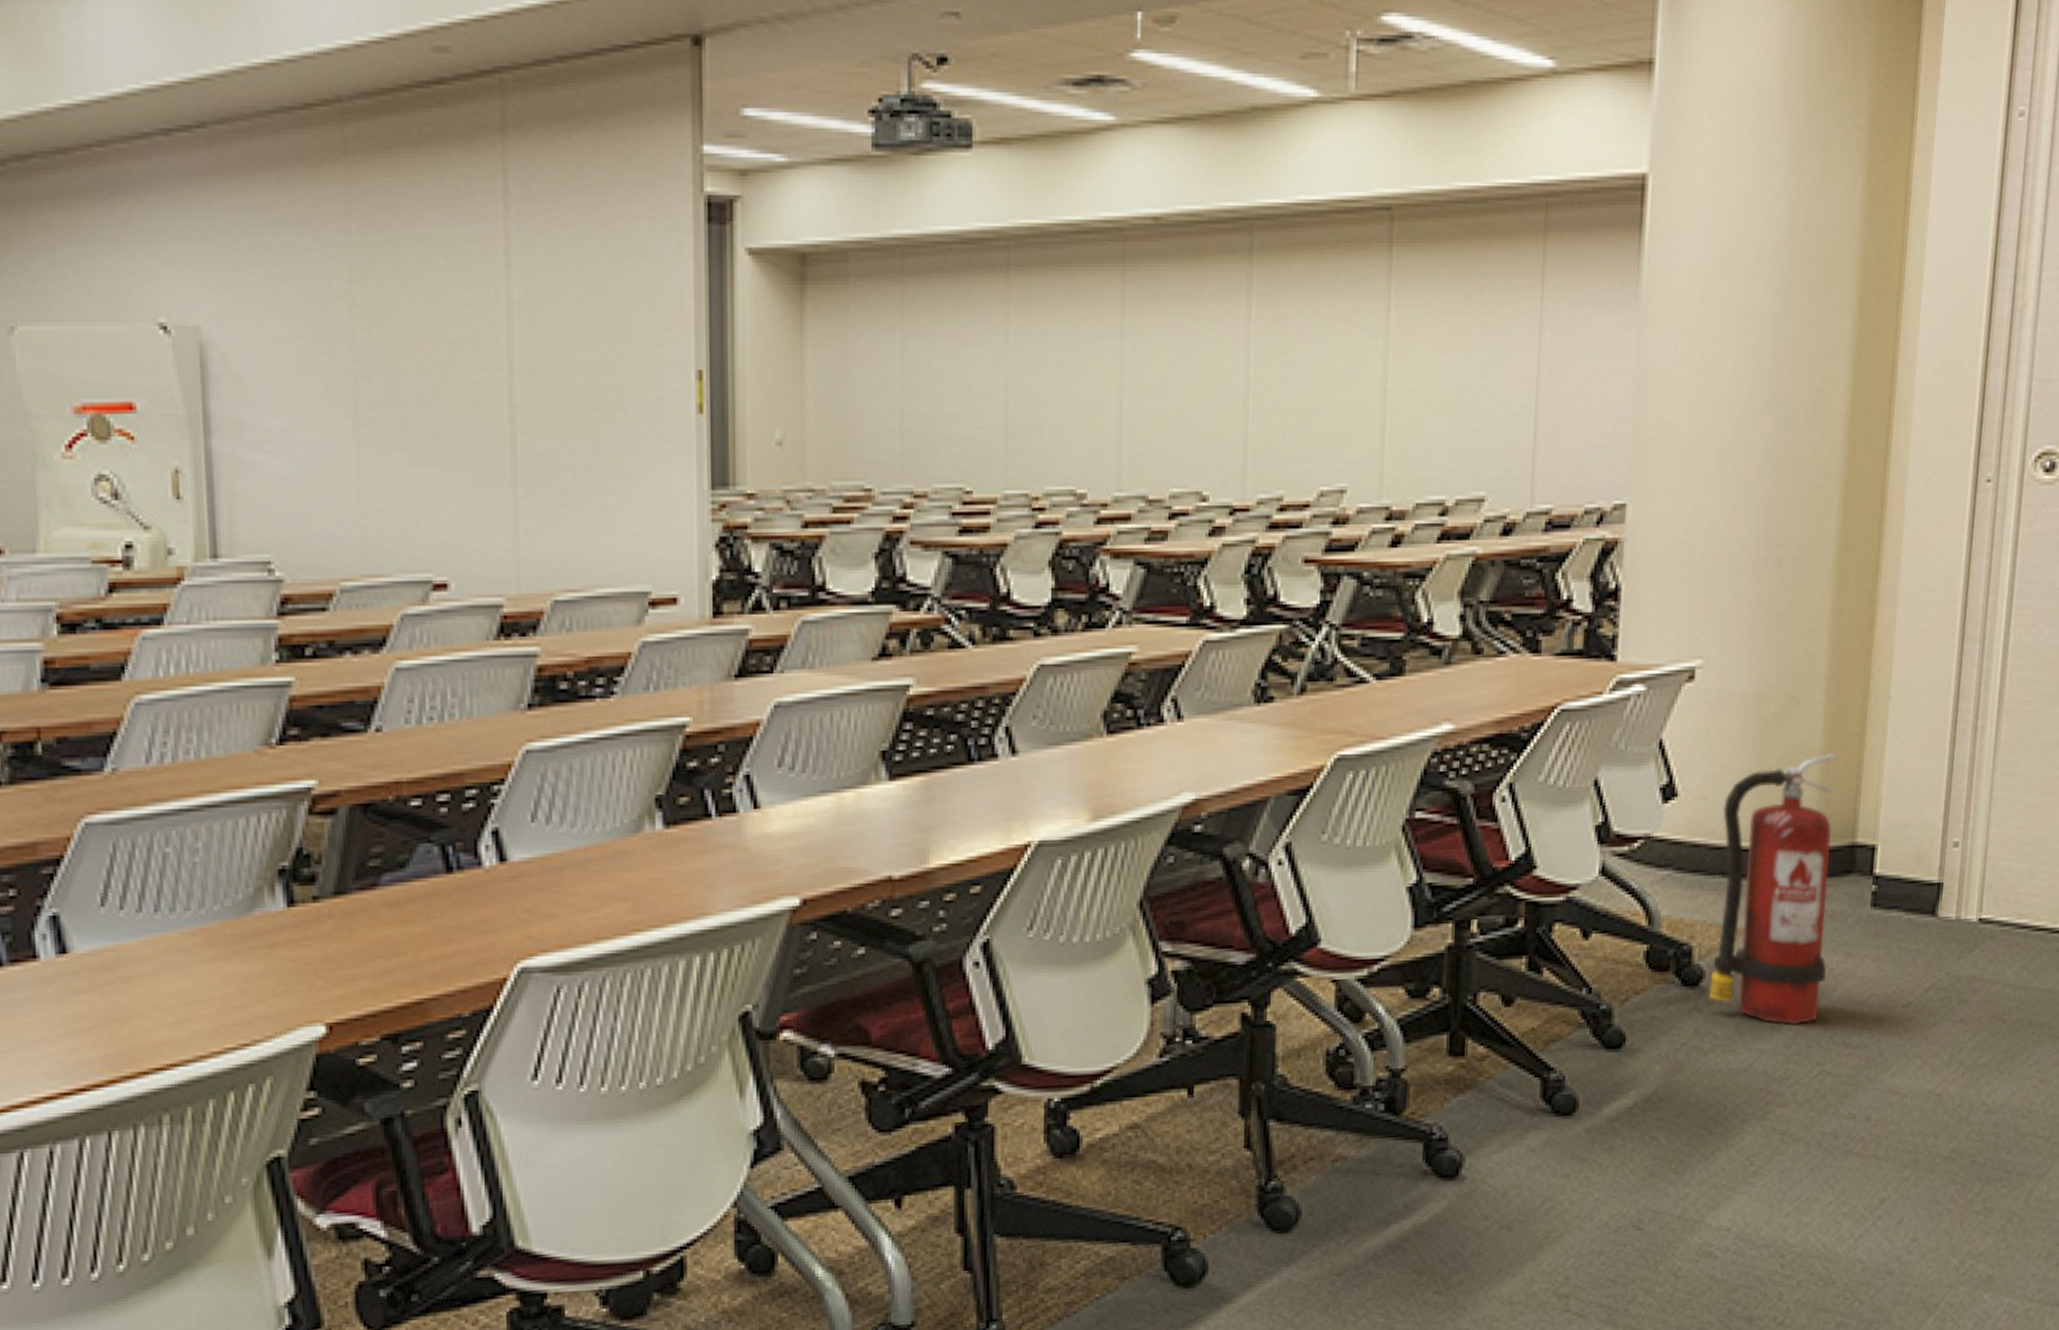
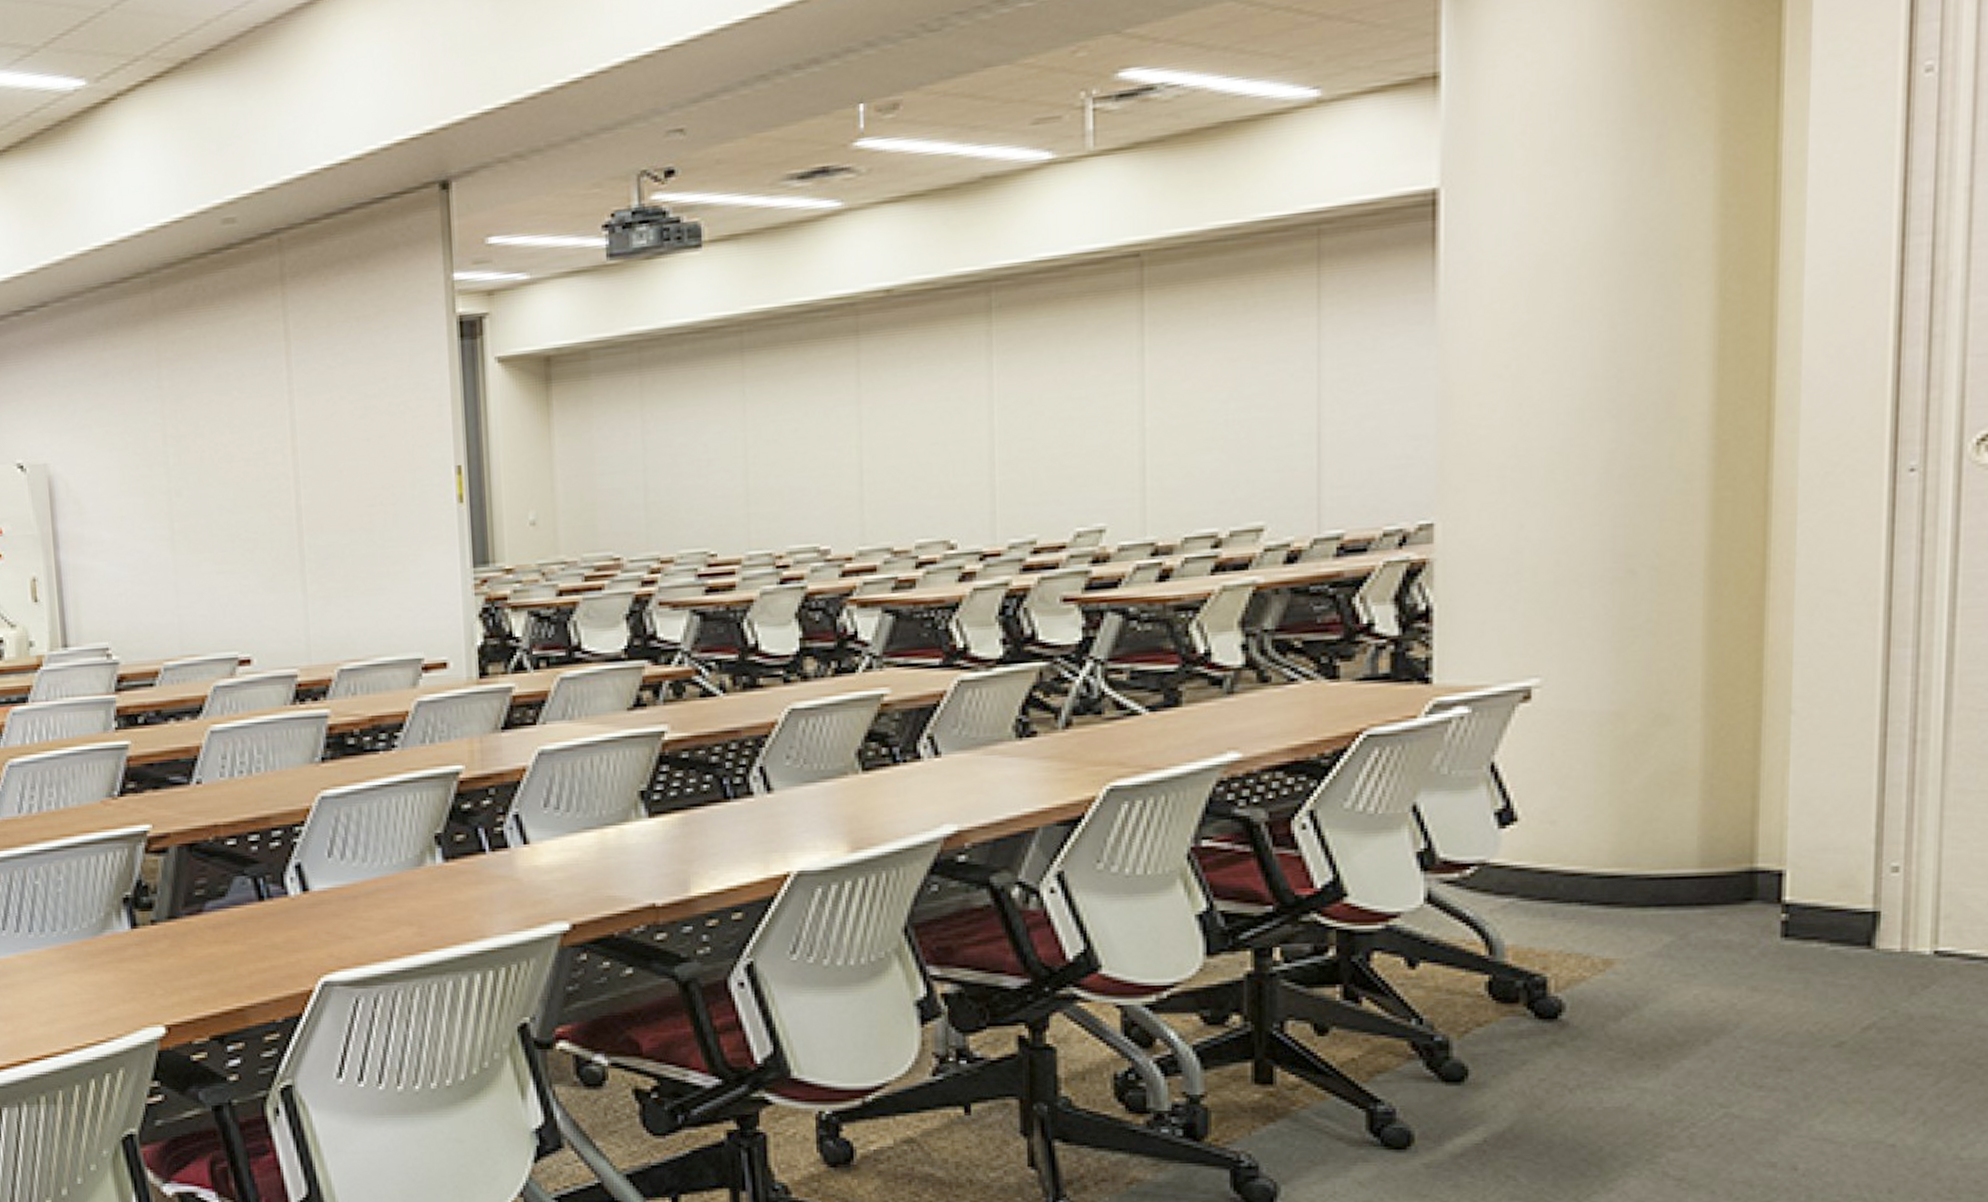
fire extinguisher: present [1709,753,1835,1025] -> none [1572,772,1726,1064]

